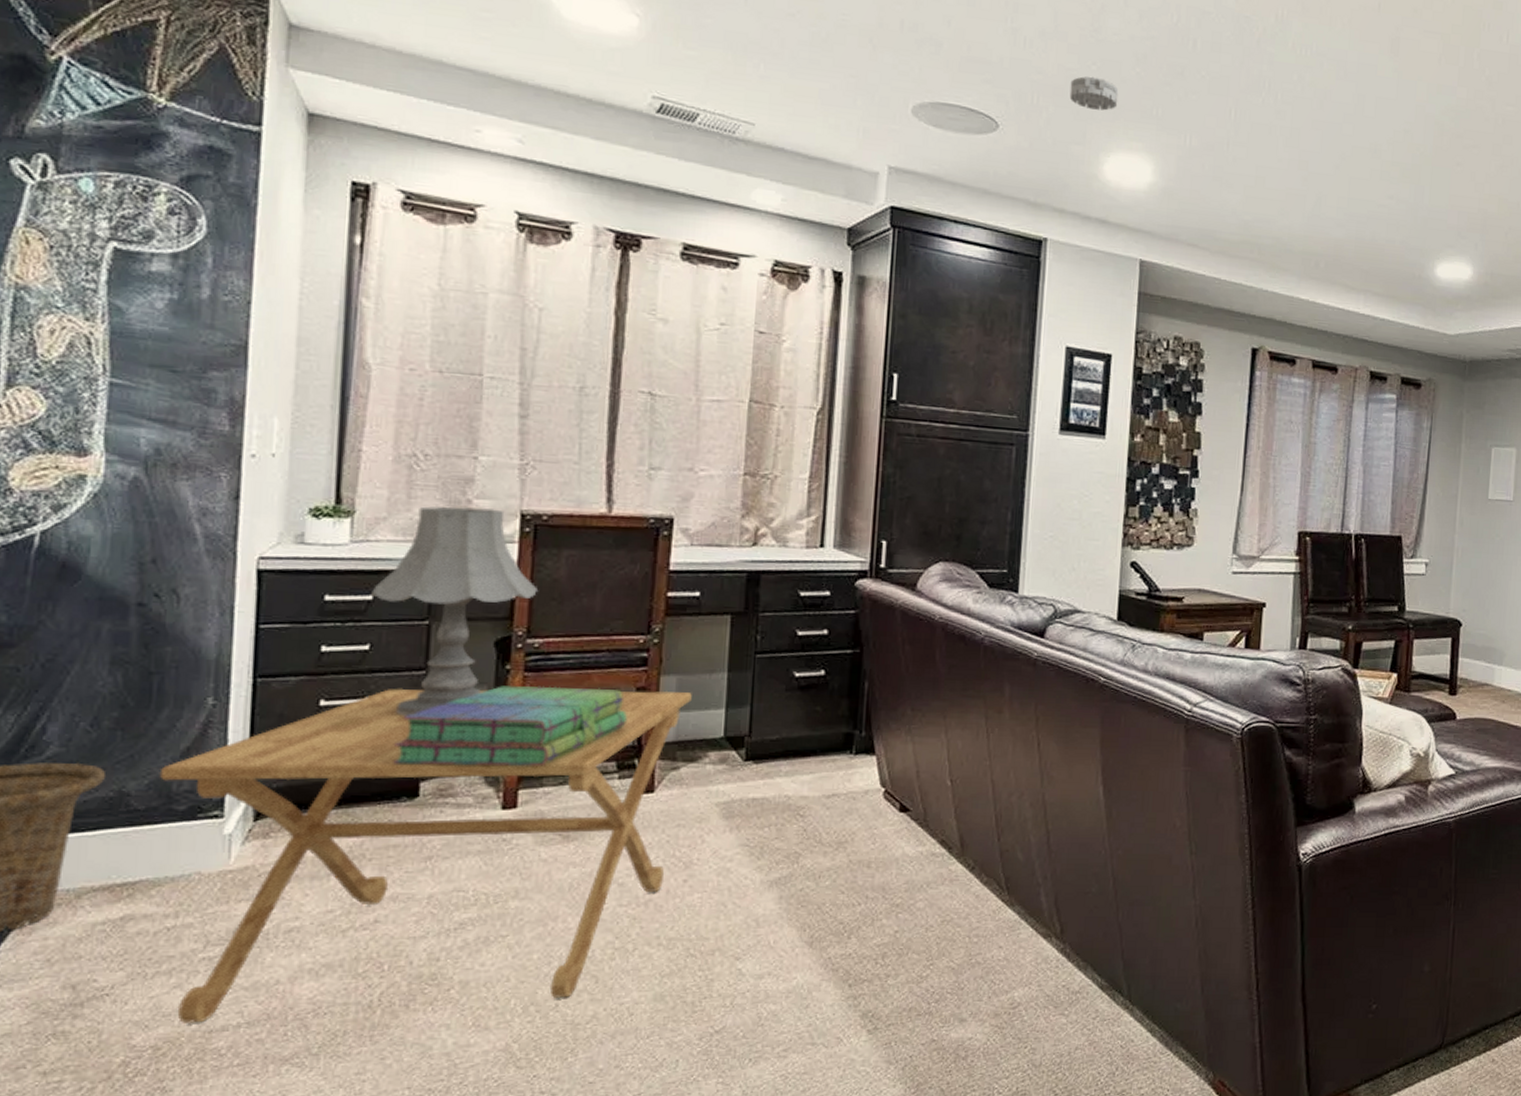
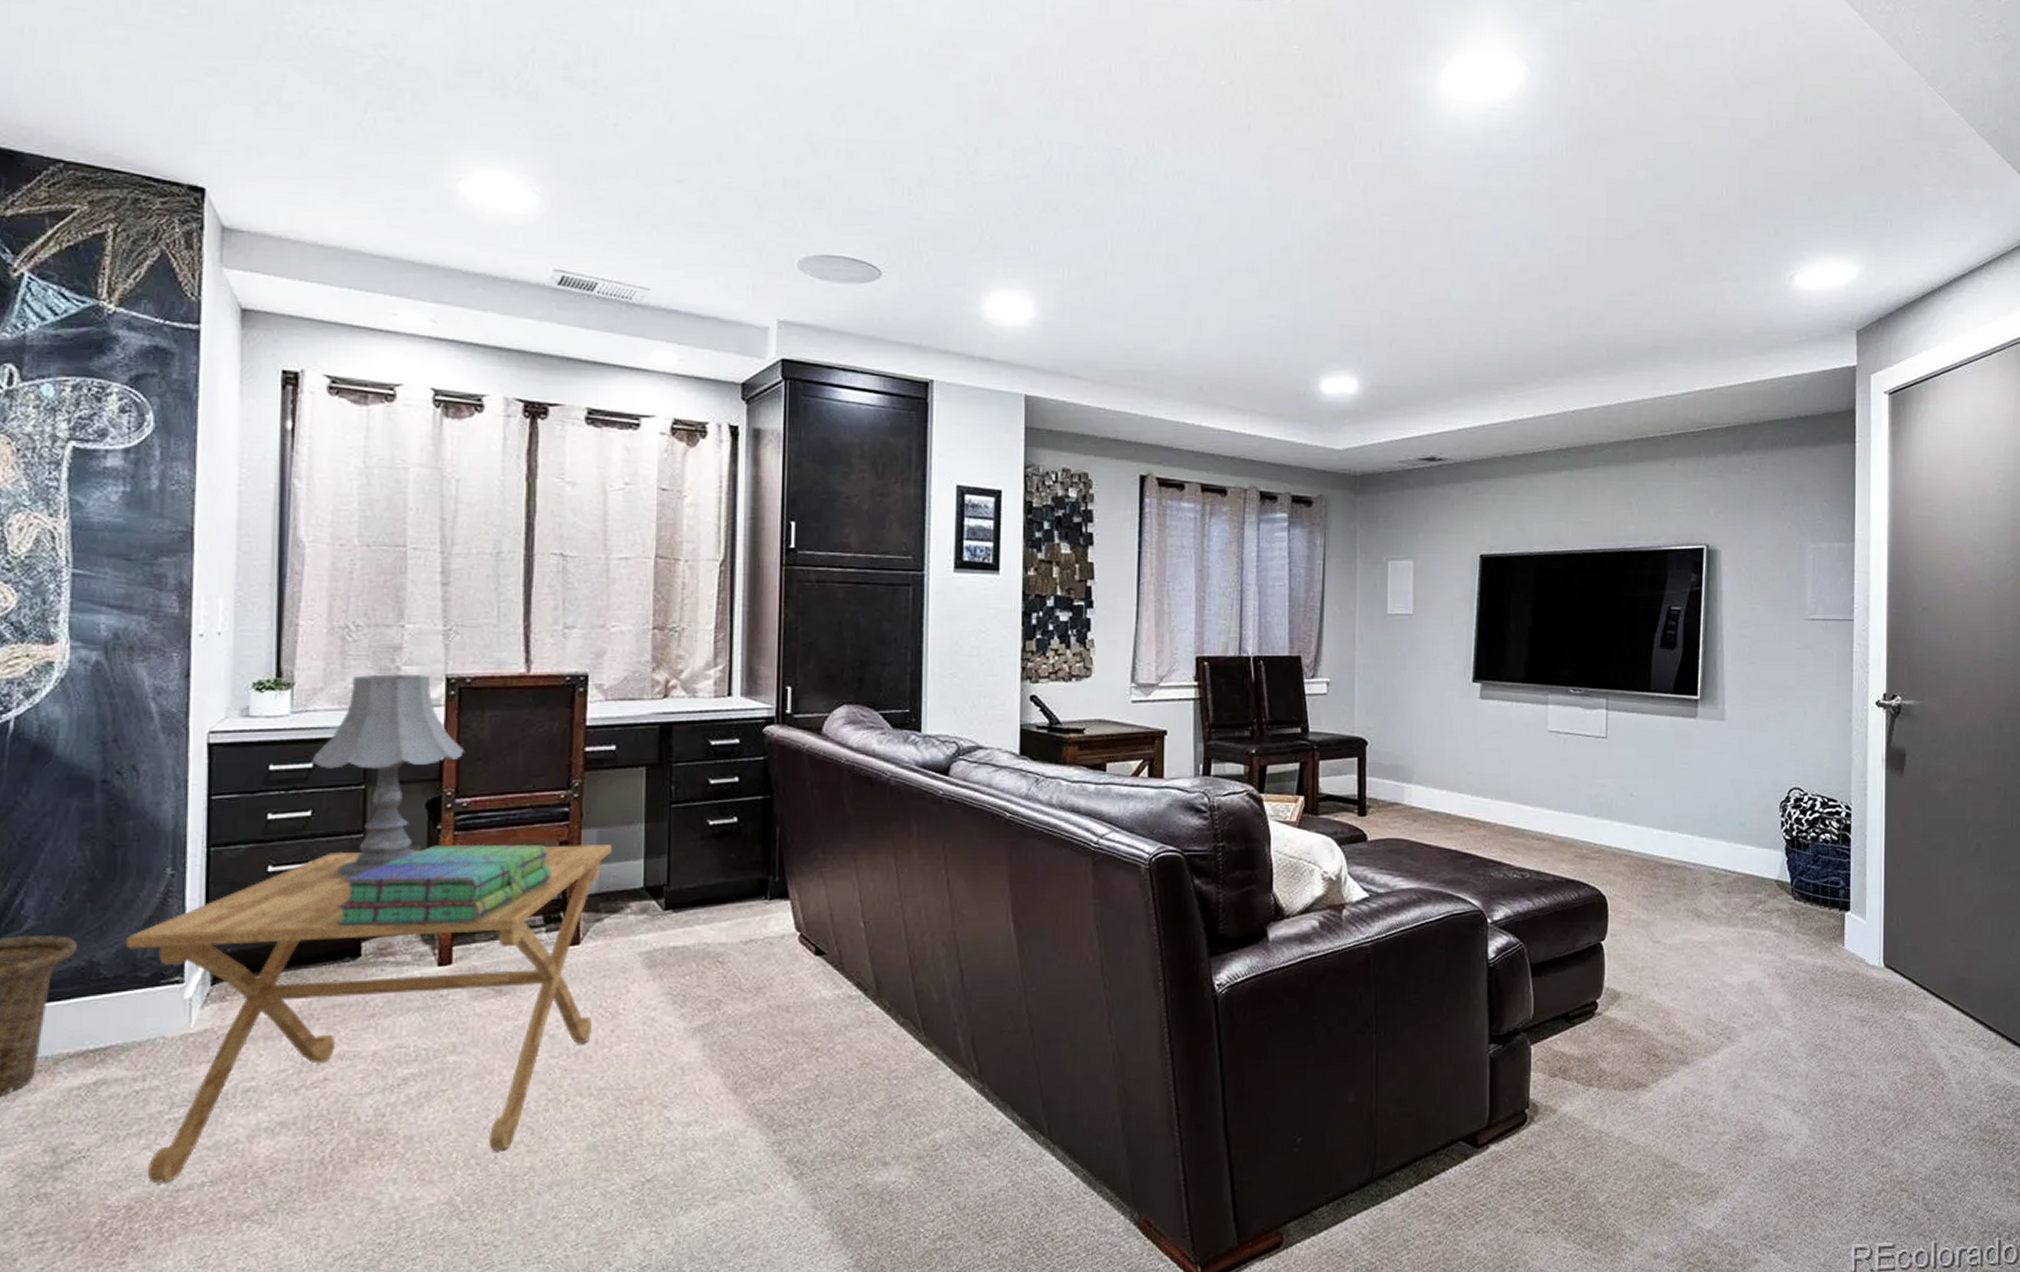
smoke detector: present [1069,76,1119,111] -> none [948,218,996,251]

